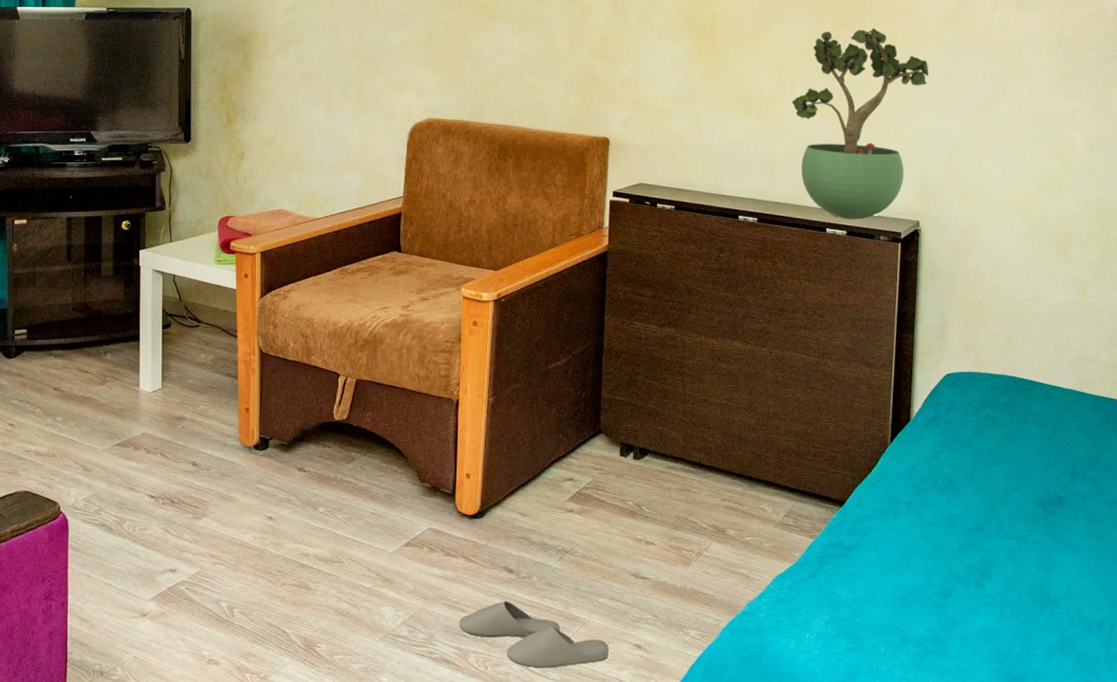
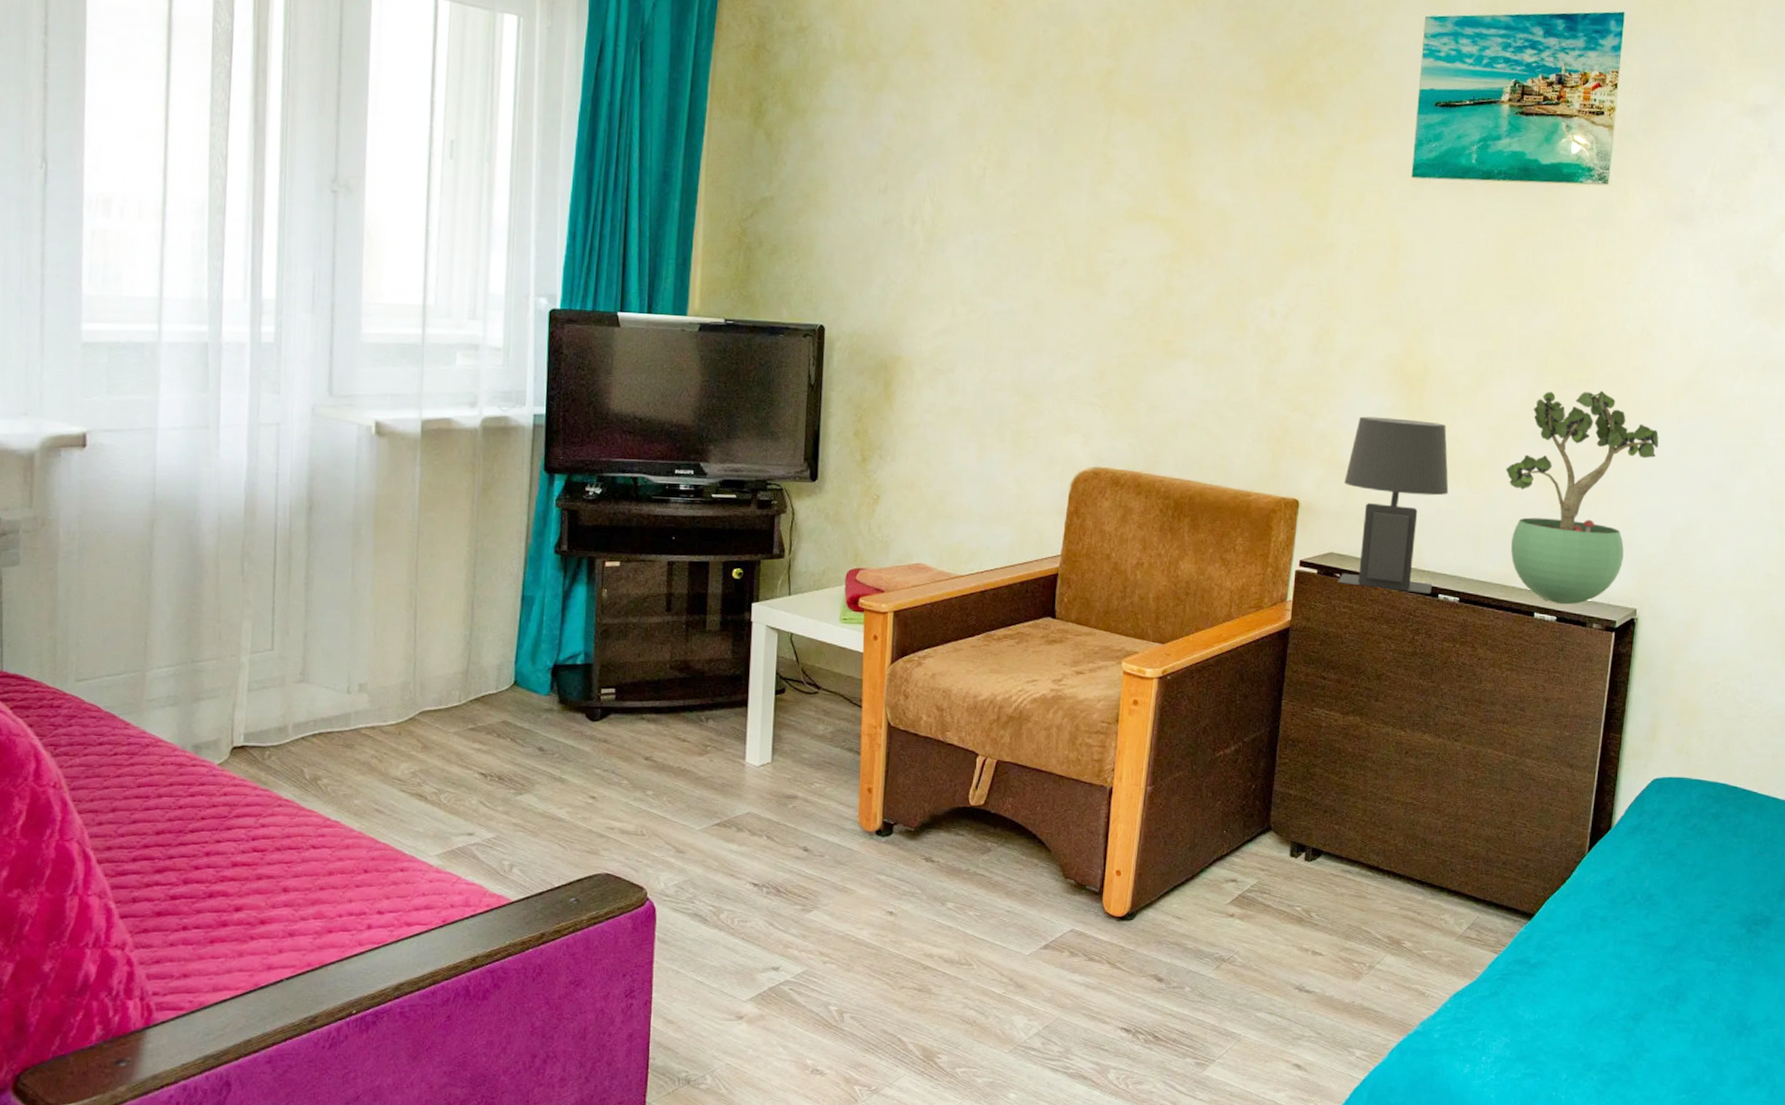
slippers: present [459,600,609,668] -> none [1099,1012,1265,1088]
table lamp: none [648,62,742,216] -> present [1338,416,1449,594]

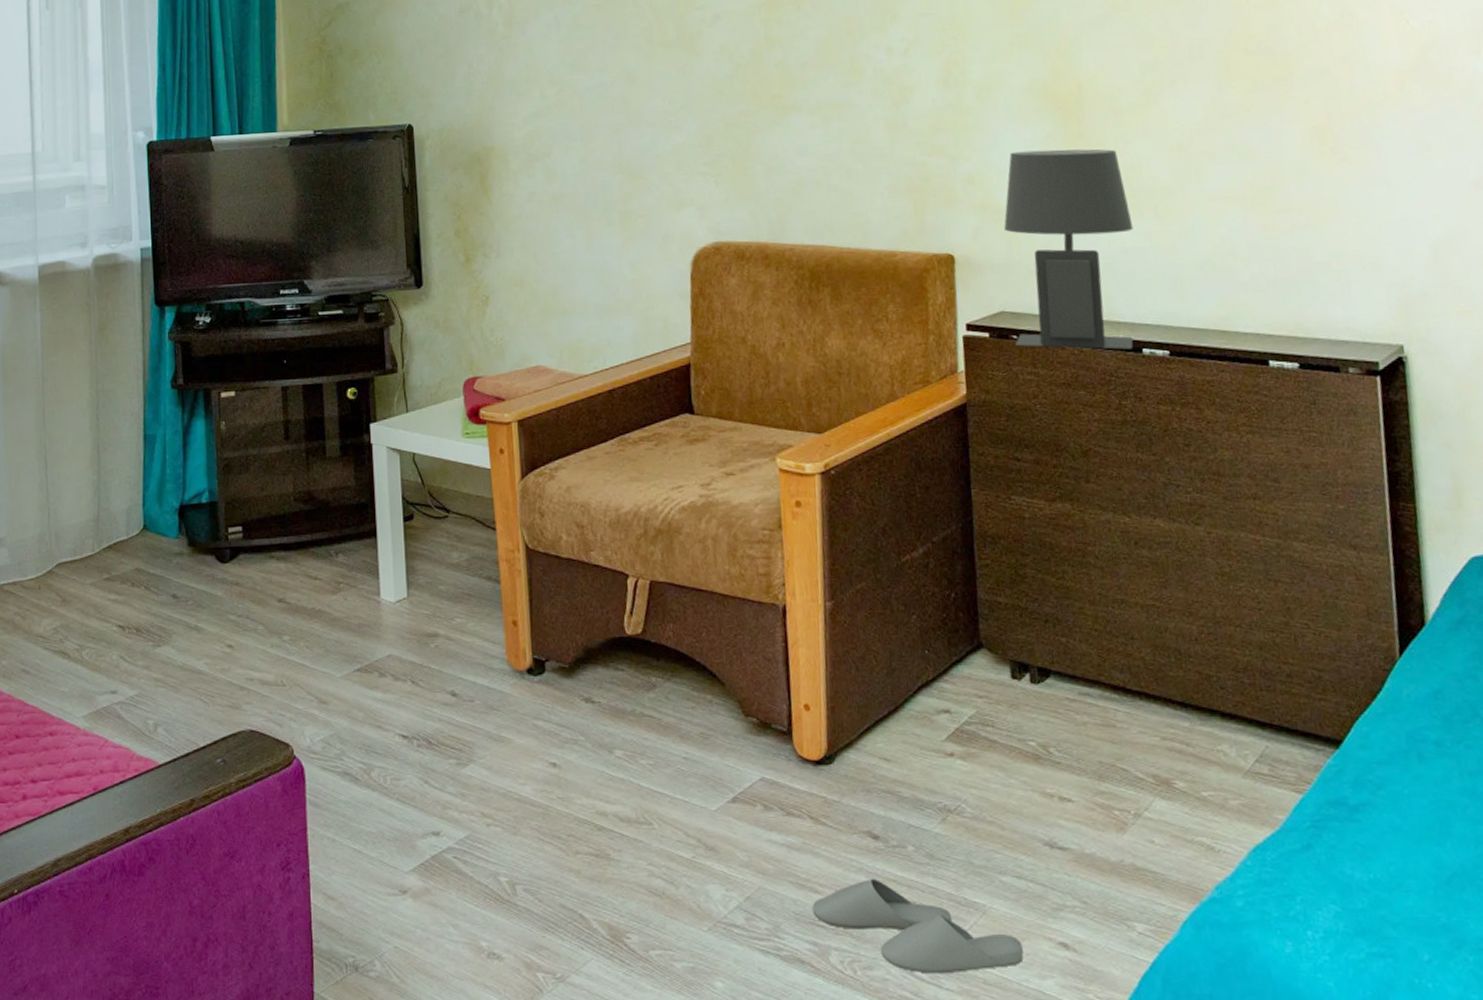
slippers: none [1099,1012,1265,1088] -> present [812,878,1024,974]
potted plant: present [1506,390,1659,605] -> none [1200,88,1392,348]

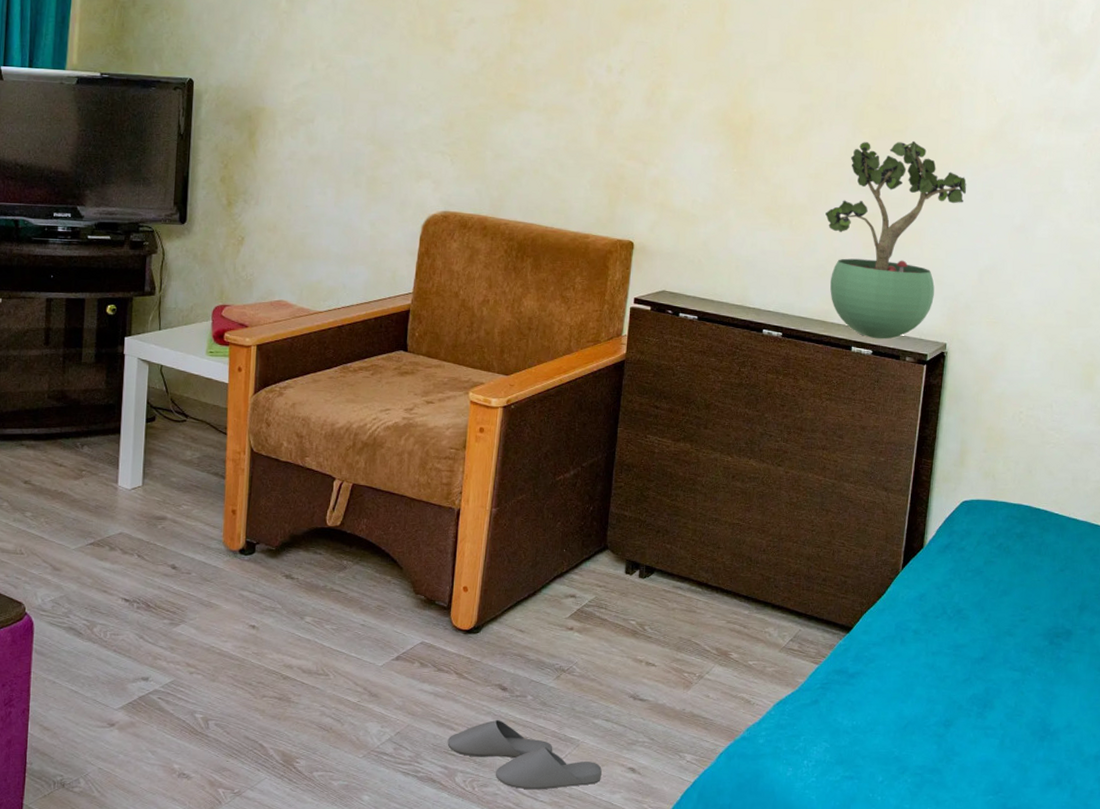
table lamp: present [1004,149,1134,350] -> none [670,164,772,329]
potted plant: none [1200,88,1392,348] -> present [825,140,967,339]

